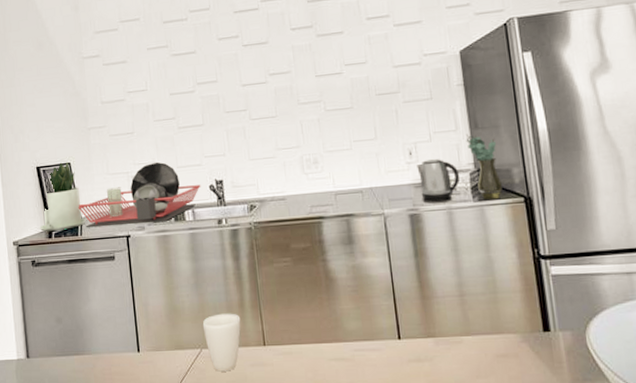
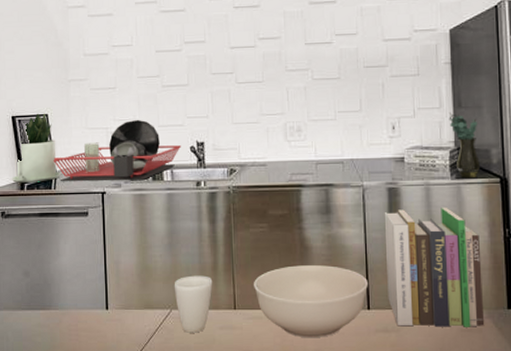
bowl: none [280,296,398,372] -> present [253,265,369,338]
books: none [407,230,521,355] -> present [384,207,485,327]
kettle: present [417,158,460,204] -> none [399,134,440,178]

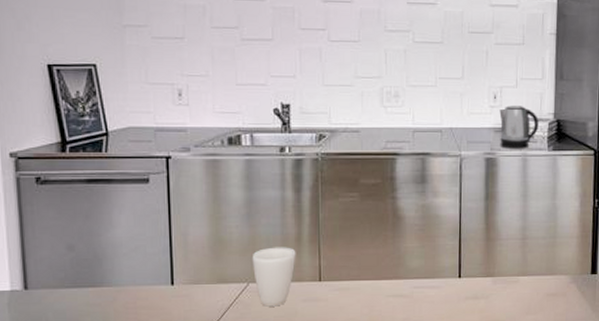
planter: present [11,113,62,184] -> none [48,62,115,145]
dish rack: present [53,119,182,182] -> none [104,75,264,145]
bowl: present [253,265,369,338] -> none [340,235,461,308]
books: present [384,207,485,327] -> none [479,177,571,293]
kettle: none [399,134,440,178] -> present [499,104,539,149]
vase: present [449,112,480,179] -> none [550,84,577,151]

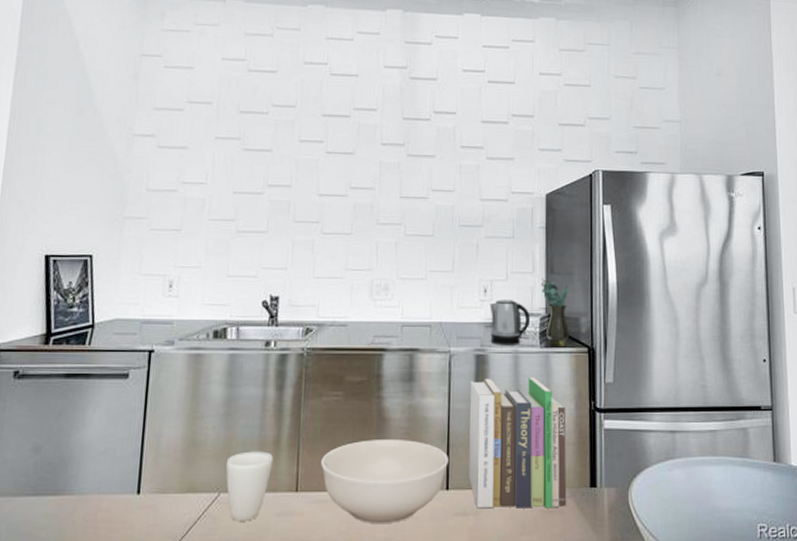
bowl: none [340,235,461,308] -> present [320,440,450,525]
books: none [479,177,571,293] -> present [468,376,567,509]
vase: none [550,84,577,151] -> present [541,278,569,348]

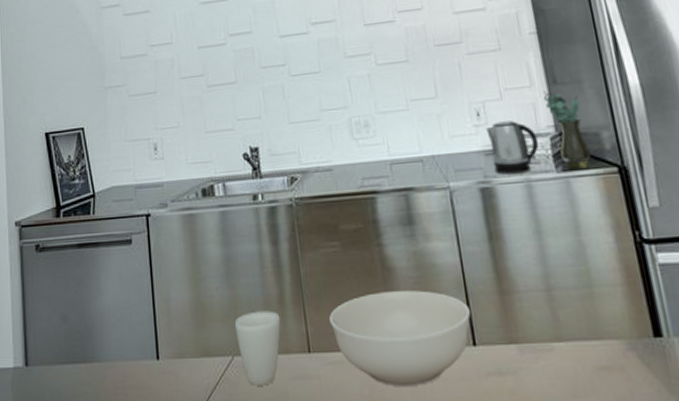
books: present [468,376,567,509] -> none [479,207,627,367]

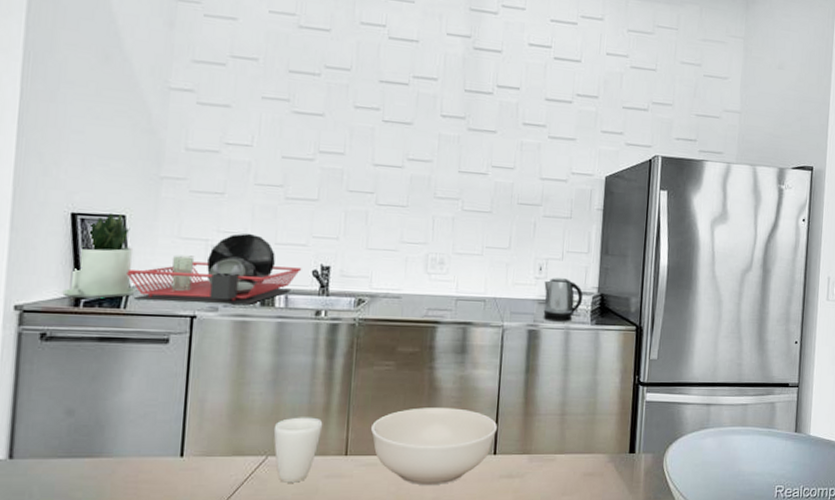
planter: none [45,127,101,210] -> present [60,212,137,300]
dish rack: none [91,126,233,205] -> present [126,233,302,306]
vase: present [543,91,591,171] -> none [595,258,621,326]

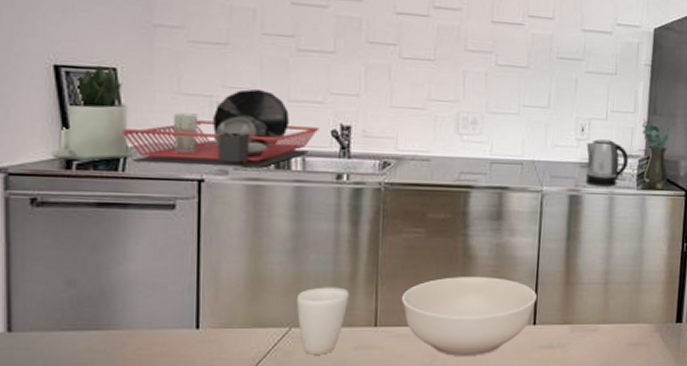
vase: none [595,258,621,326] -> present [642,118,670,191]

